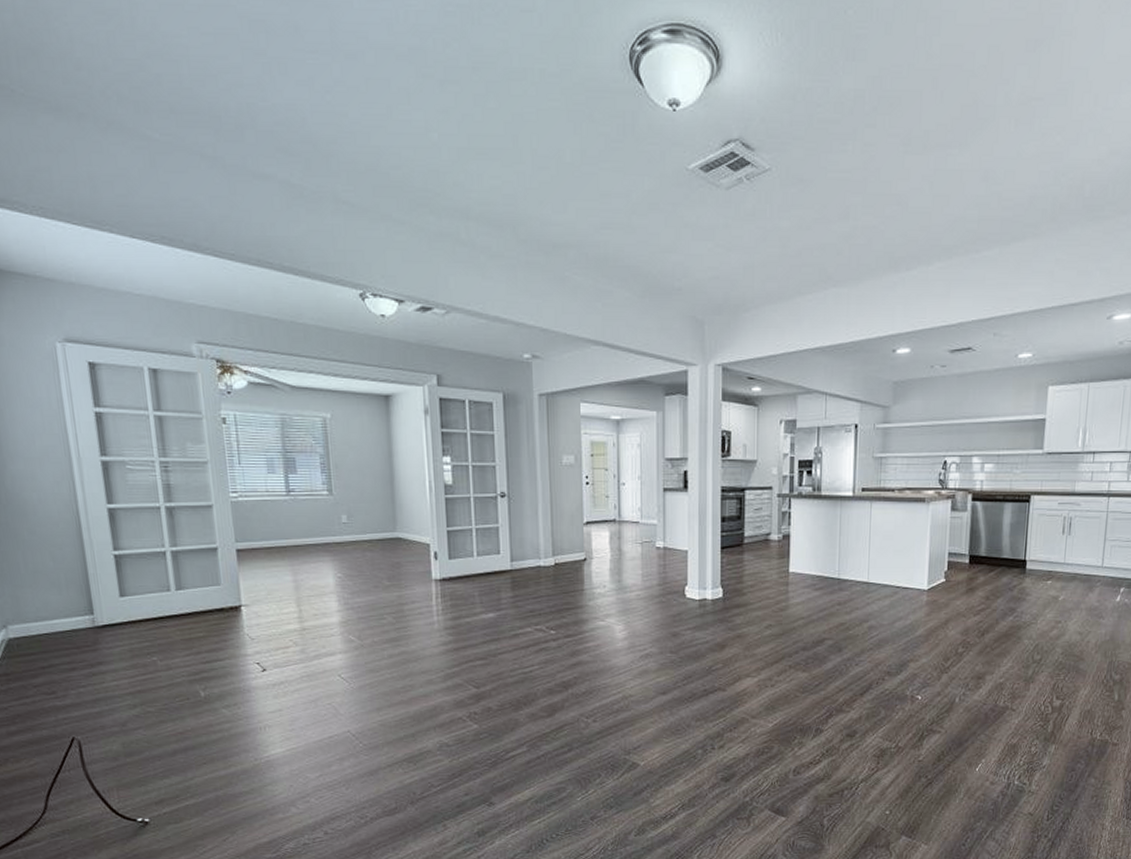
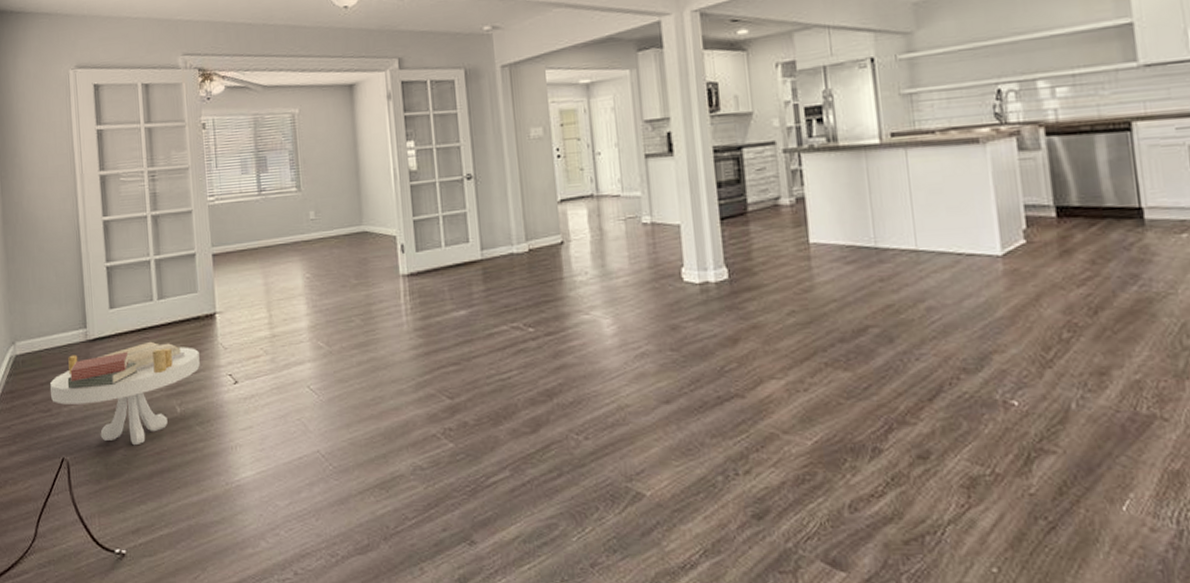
side table: none [53,630,225,726] -> present [50,341,200,446]

